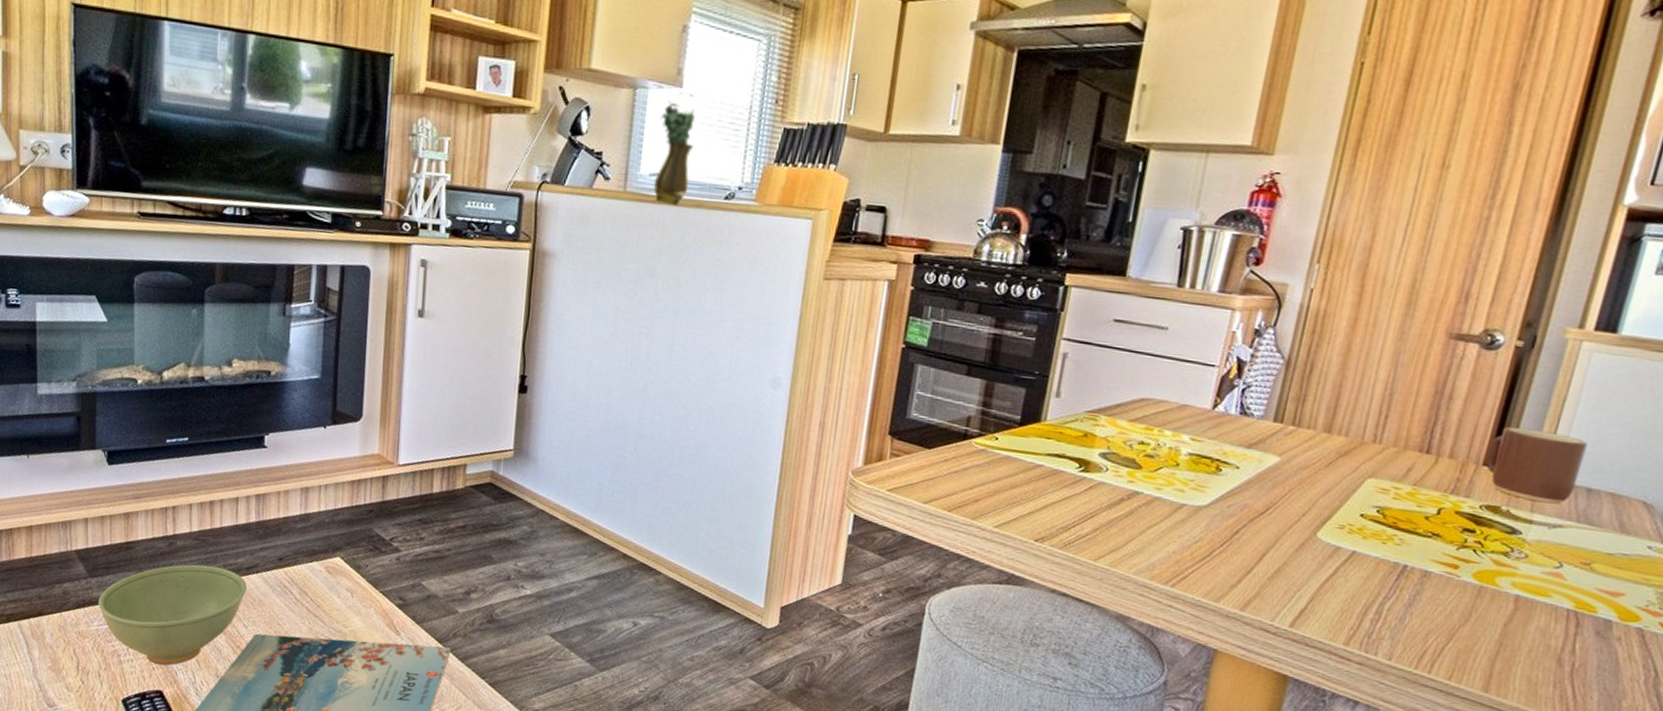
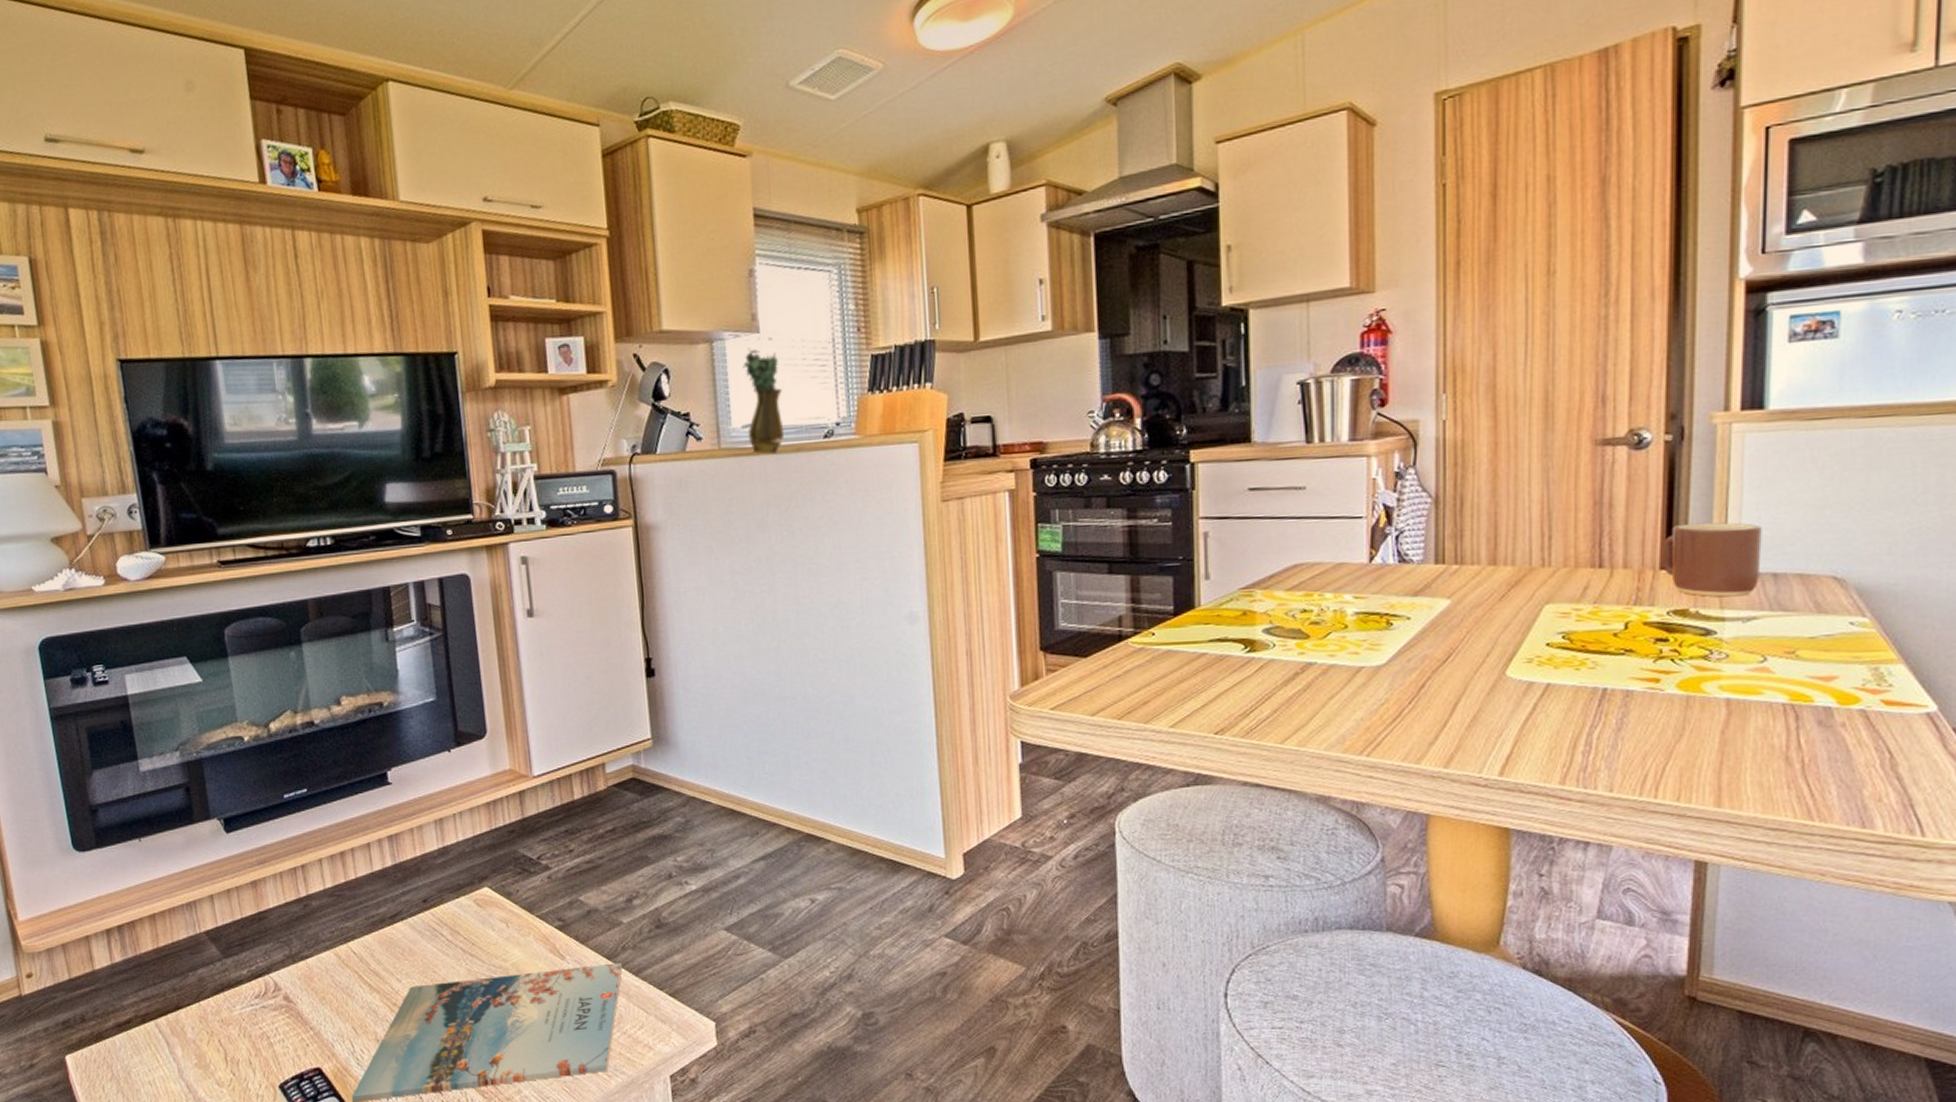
bowl: present [98,564,247,666] -> none [237,922,394,1040]

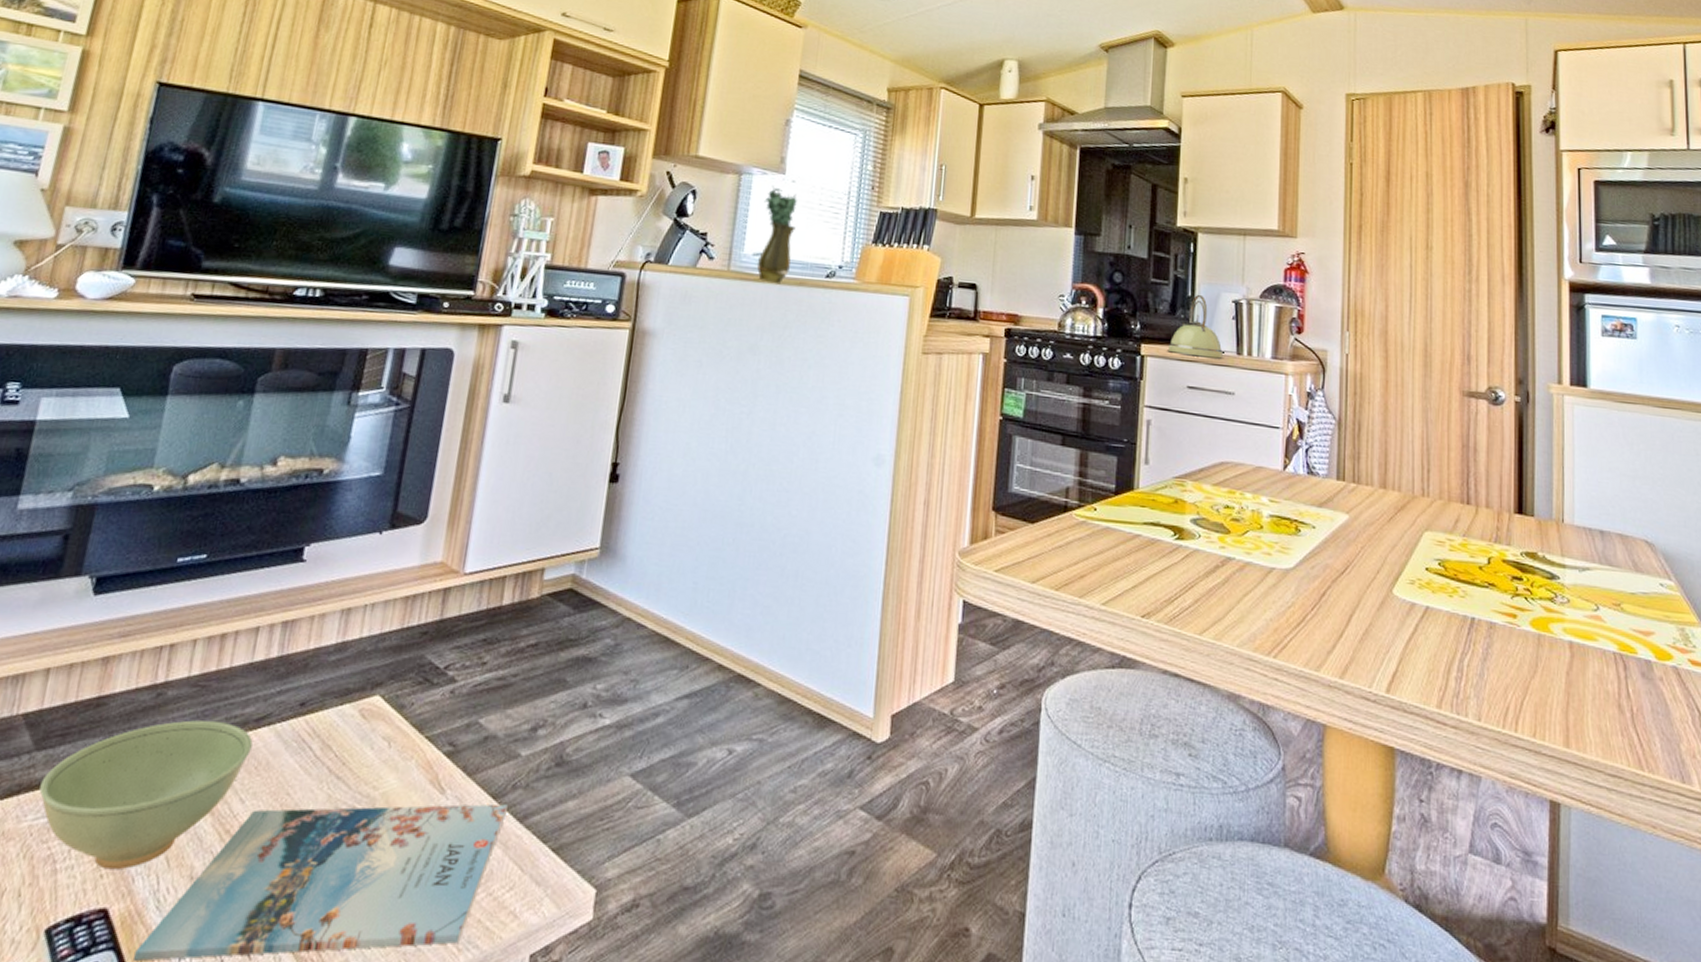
bowl: none [237,922,394,1040] -> present [39,720,253,870]
kettle: none [1221,383,1291,455] -> present [1167,295,1224,359]
mug: present [1663,522,1762,597] -> none [1516,475,1591,548]

